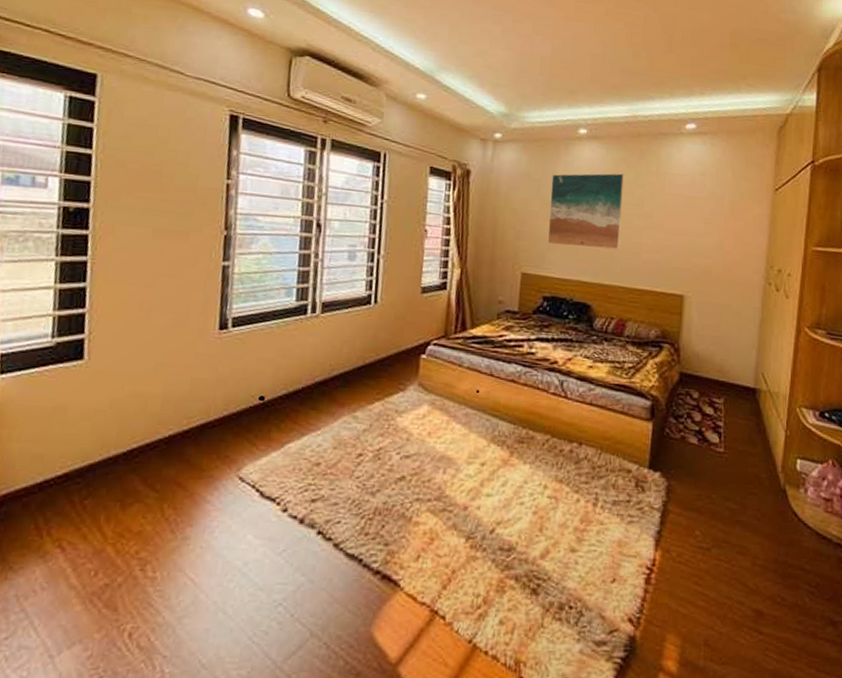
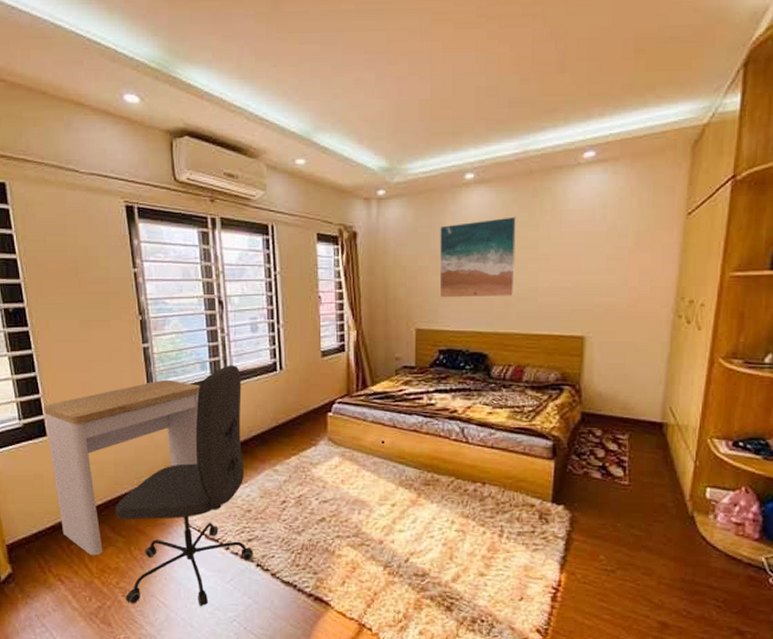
desk: none [77,303,282,515] -> present [44,379,200,556]
office chair: none [143,293,331,586] -> present [116,365,253,607]

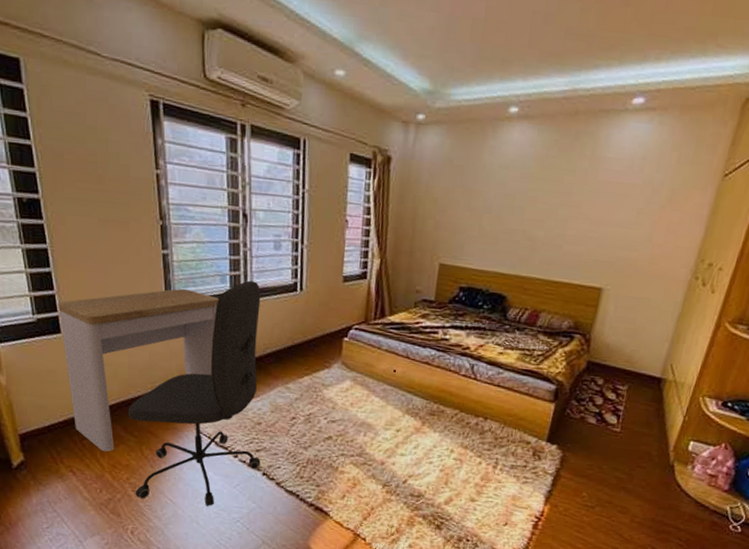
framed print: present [439,216,516,298] -> none [467,158,554,241]

